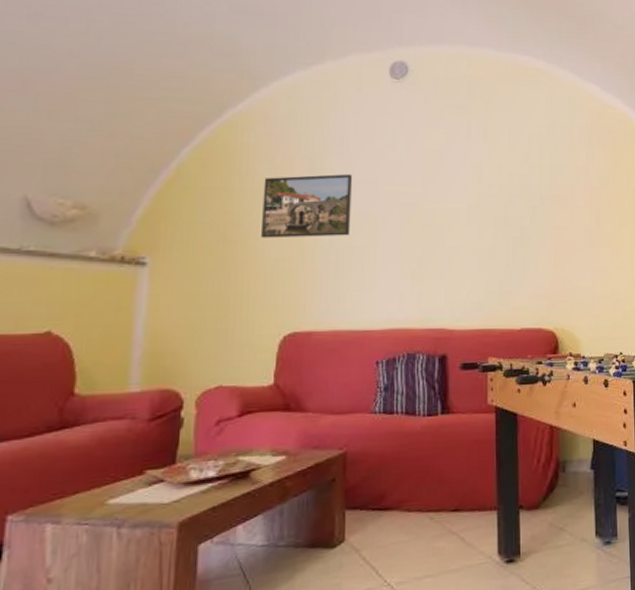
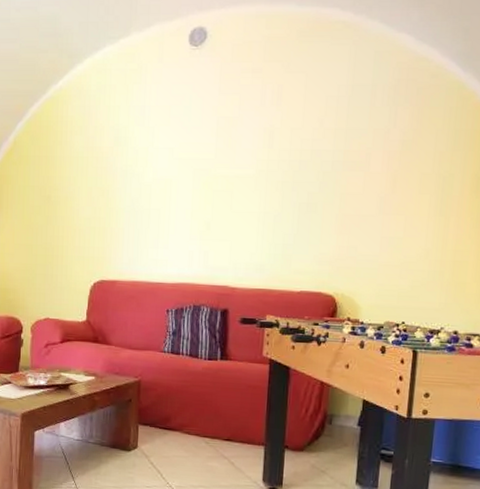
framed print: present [260,174,352,238] -> none [76,142,151,200]

